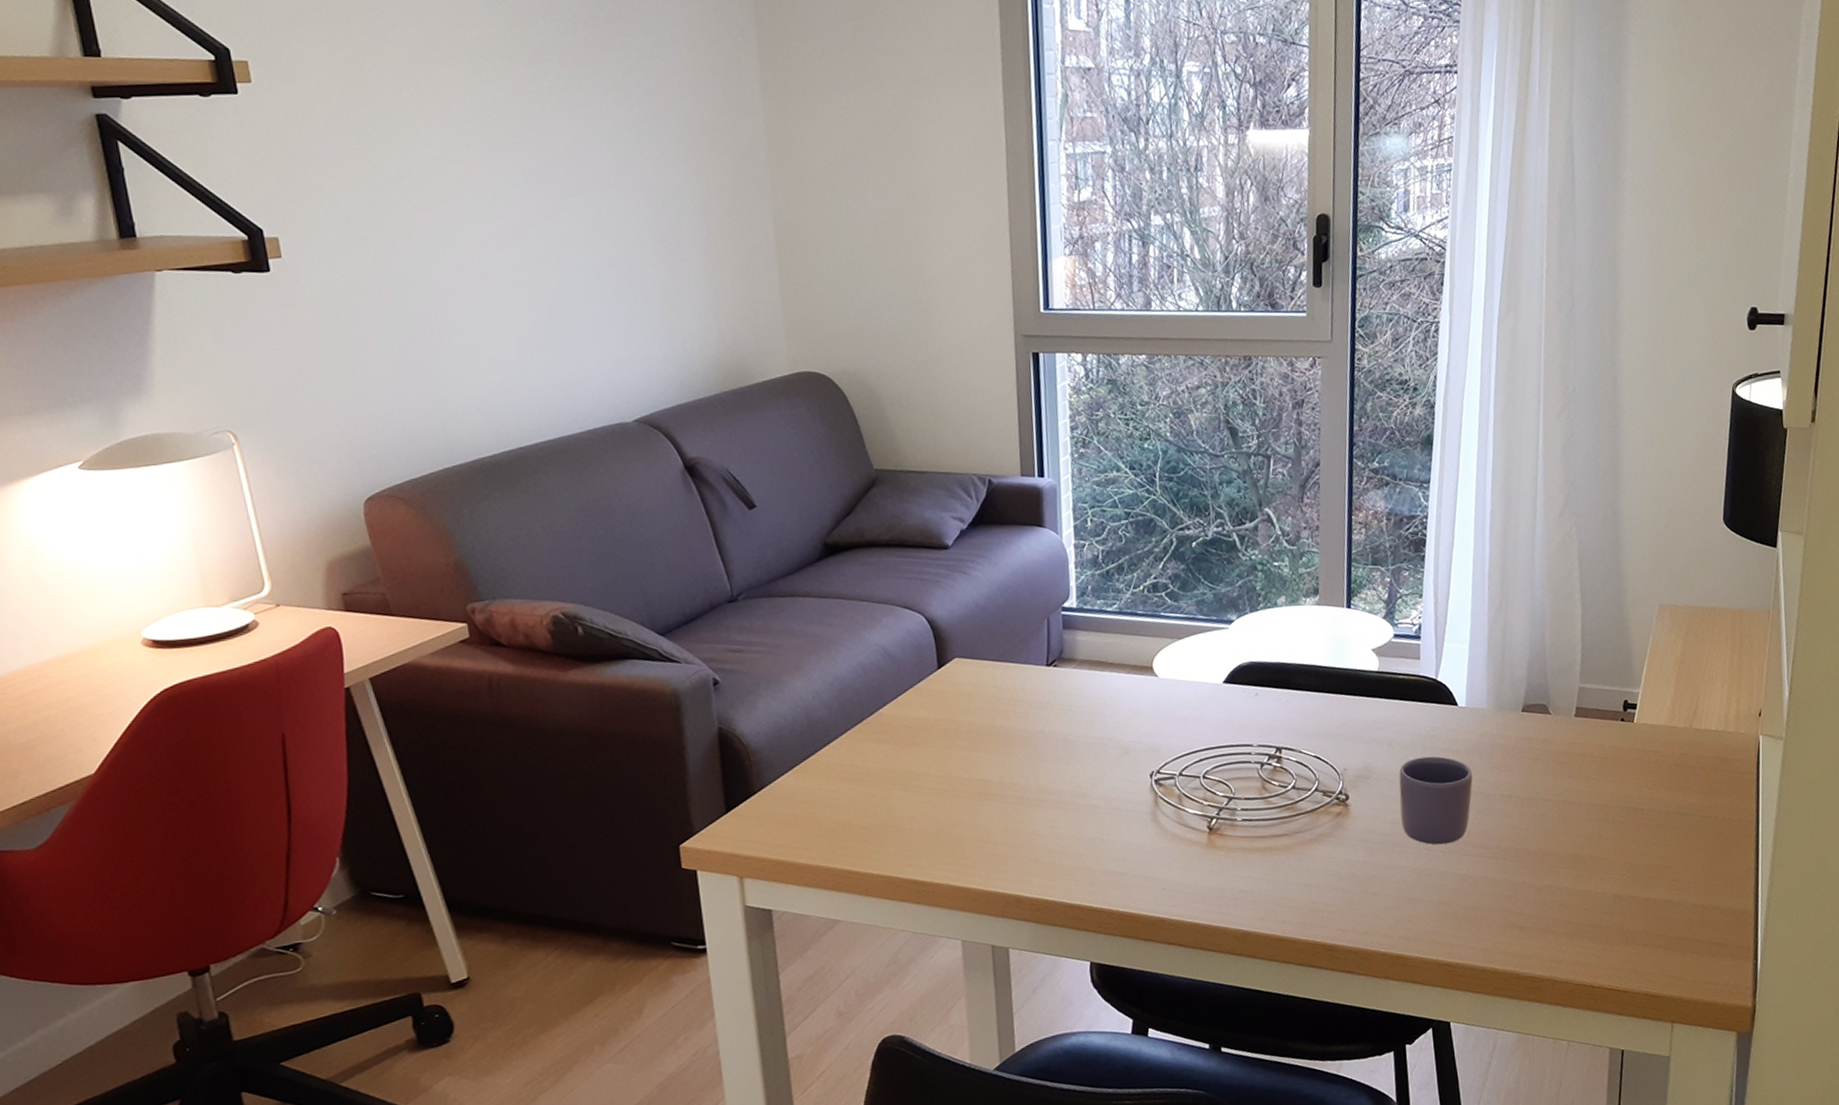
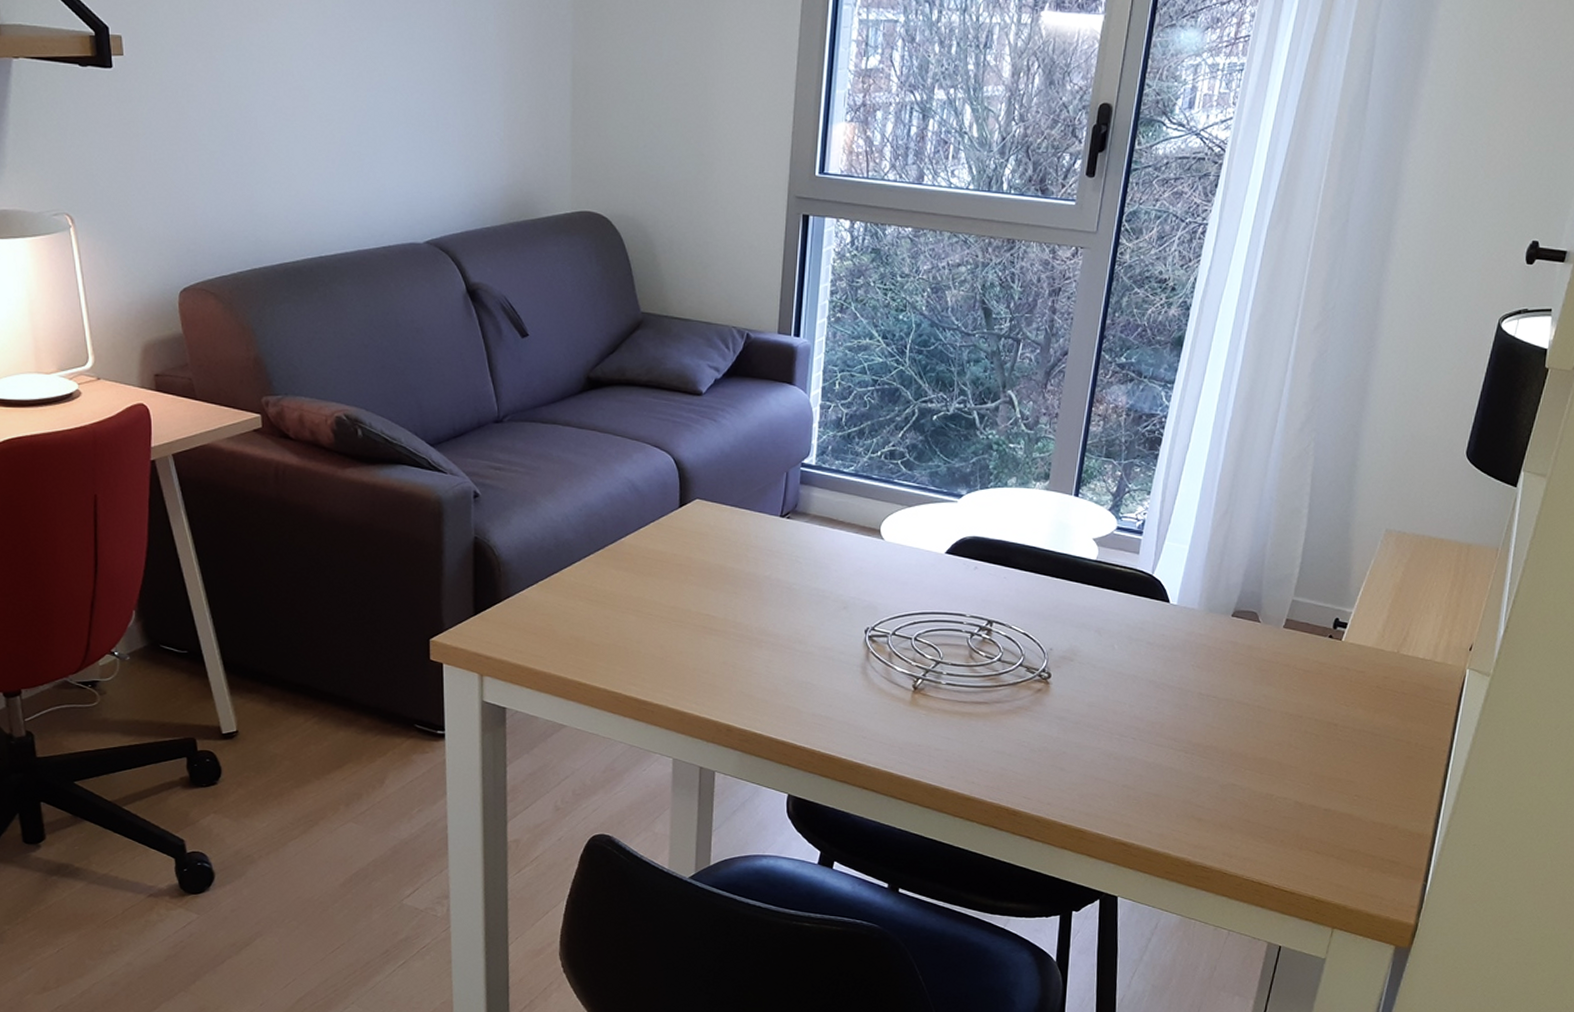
cup: present [1398,756,1473,845] -> none [1098,647,1174,732]

